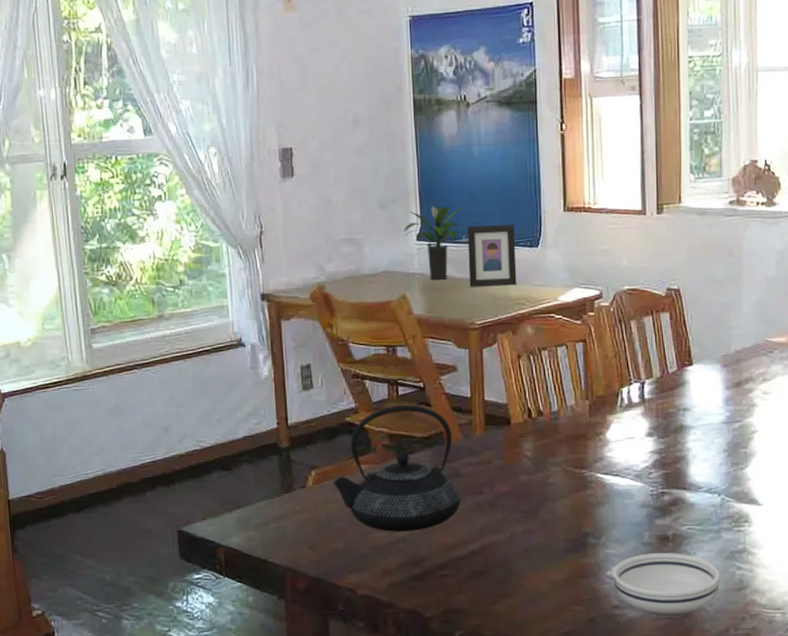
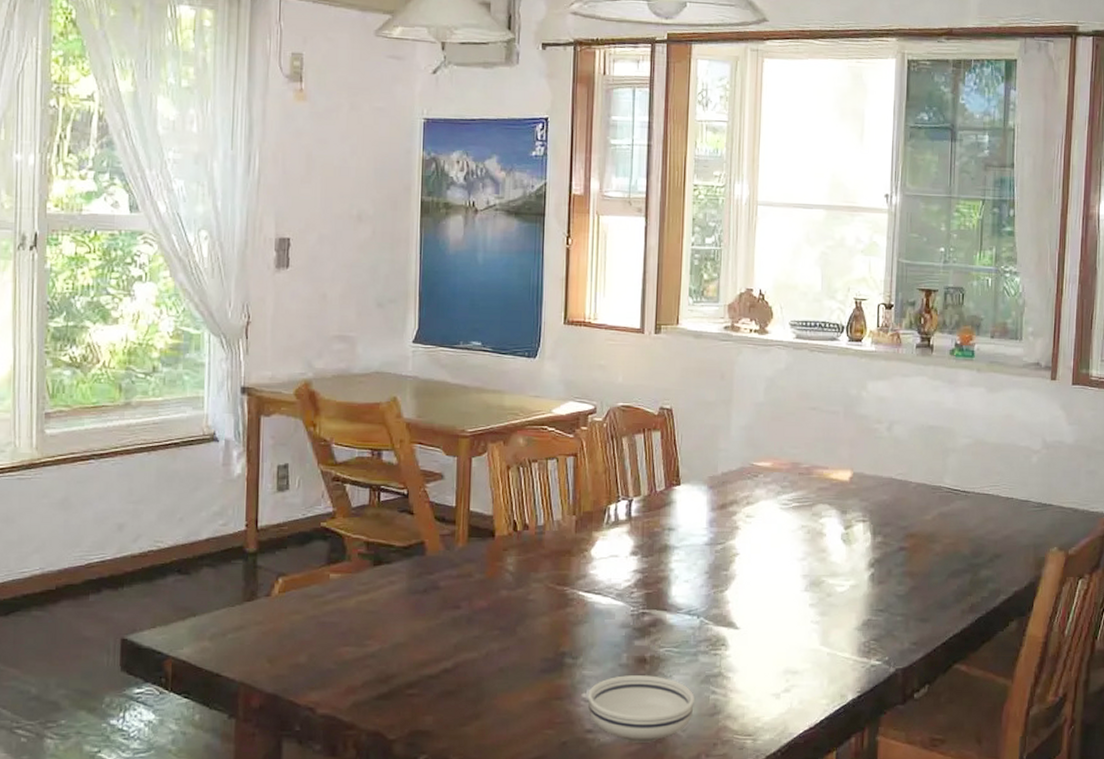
teapot: present [333,404,461,532] -> none [302,511,437,646]
potted plant: present [403,206,469,280] -> none [400,309,466,384]
picture frame: present [467,225,517,287] -> none [463,332,514,395]

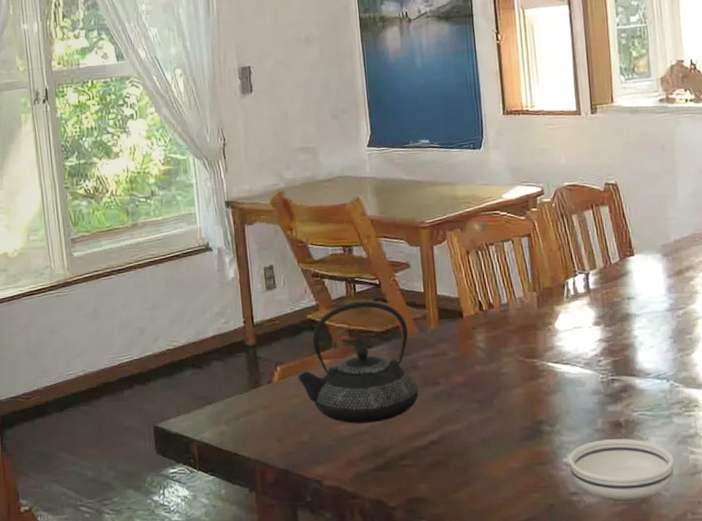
teapot: none [302,511,437,646] -> present [298,301,419,424]

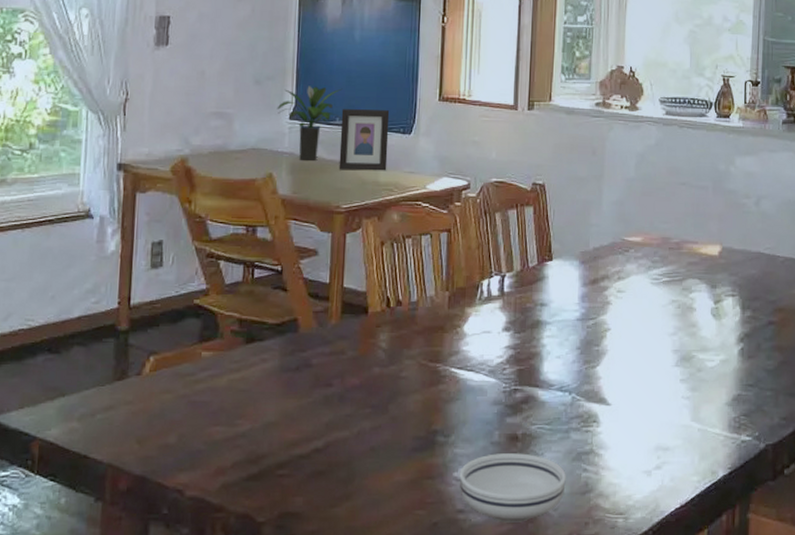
teapot: present [298,301,419,424] -> none [173,288,309,426]
potted plant: none [355,113,415,183] -> present [277,86,343,160]
picture frame: none [413,129,463,189] -> present [338,109,390,171]

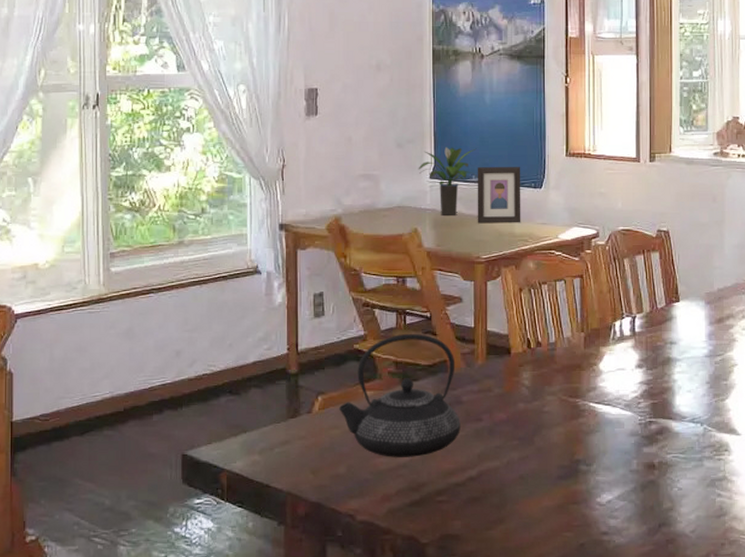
teapot: none [173,288,309,426] -> present [339,333,461,457]
bowl: present [459,453,566,523] -> none [602,480,702,544]

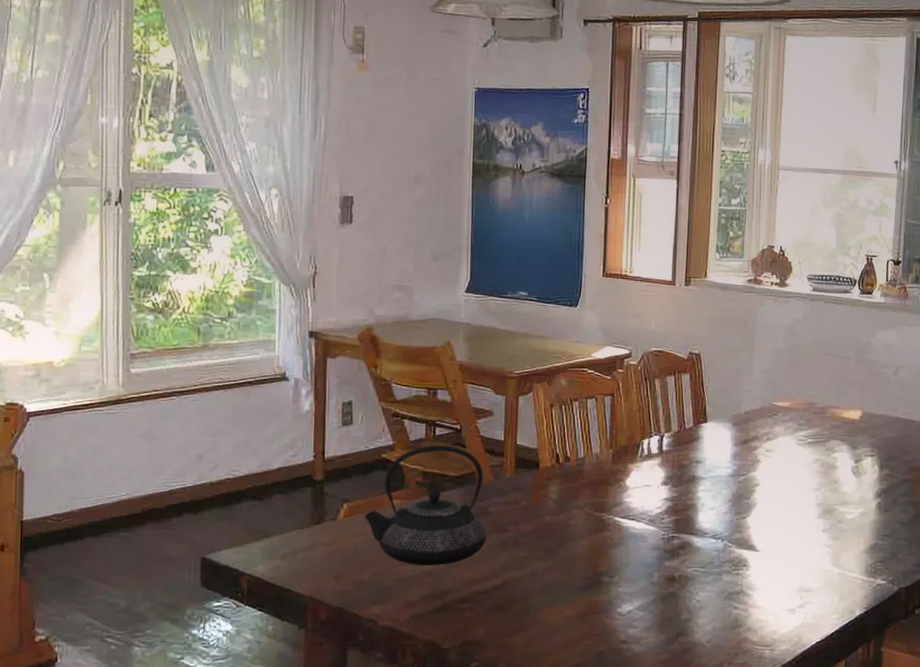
potted plant: present [418,147,478,216] -> none [453,262,514,330]
picture frame: present [477,167,521,224] -> none [511,283,557,341]

